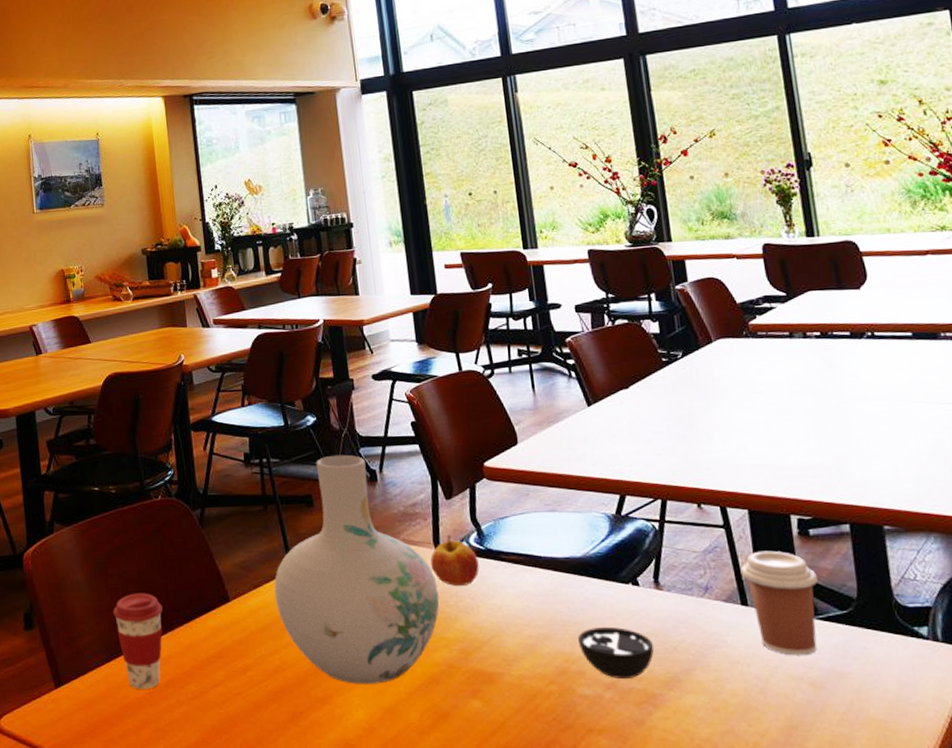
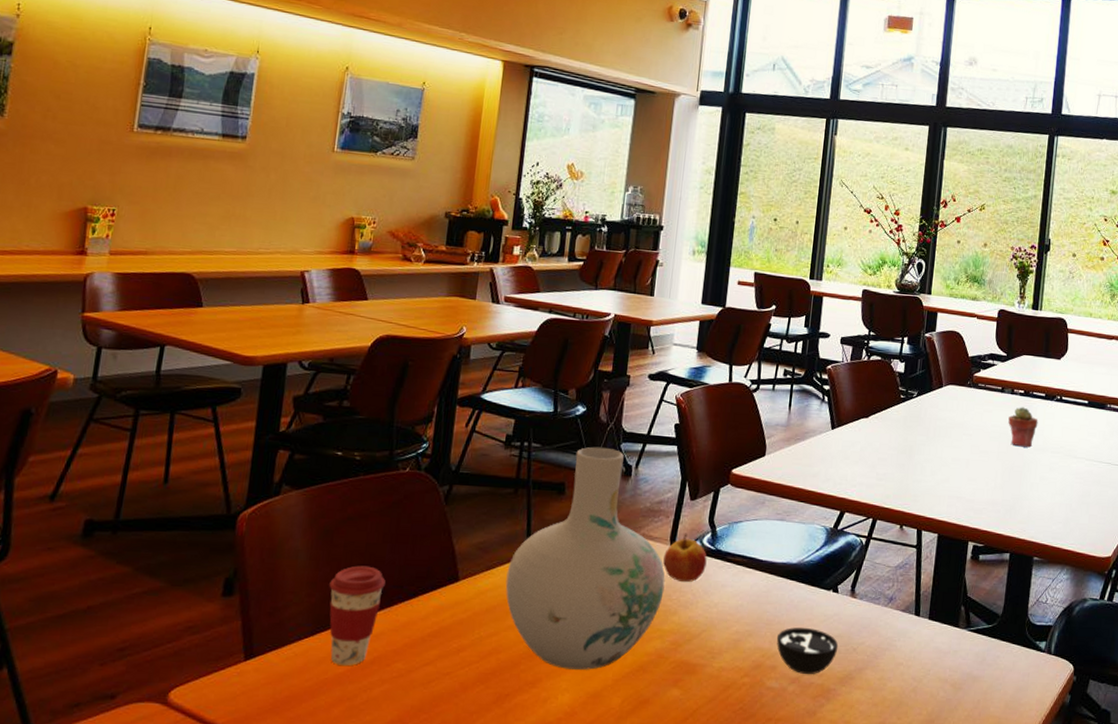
coffee cup: present [740,550,818,656] -> none [920,570,977,661]
potted succulent: none [807,351,849,398] -> present [1008,407,1038,448]

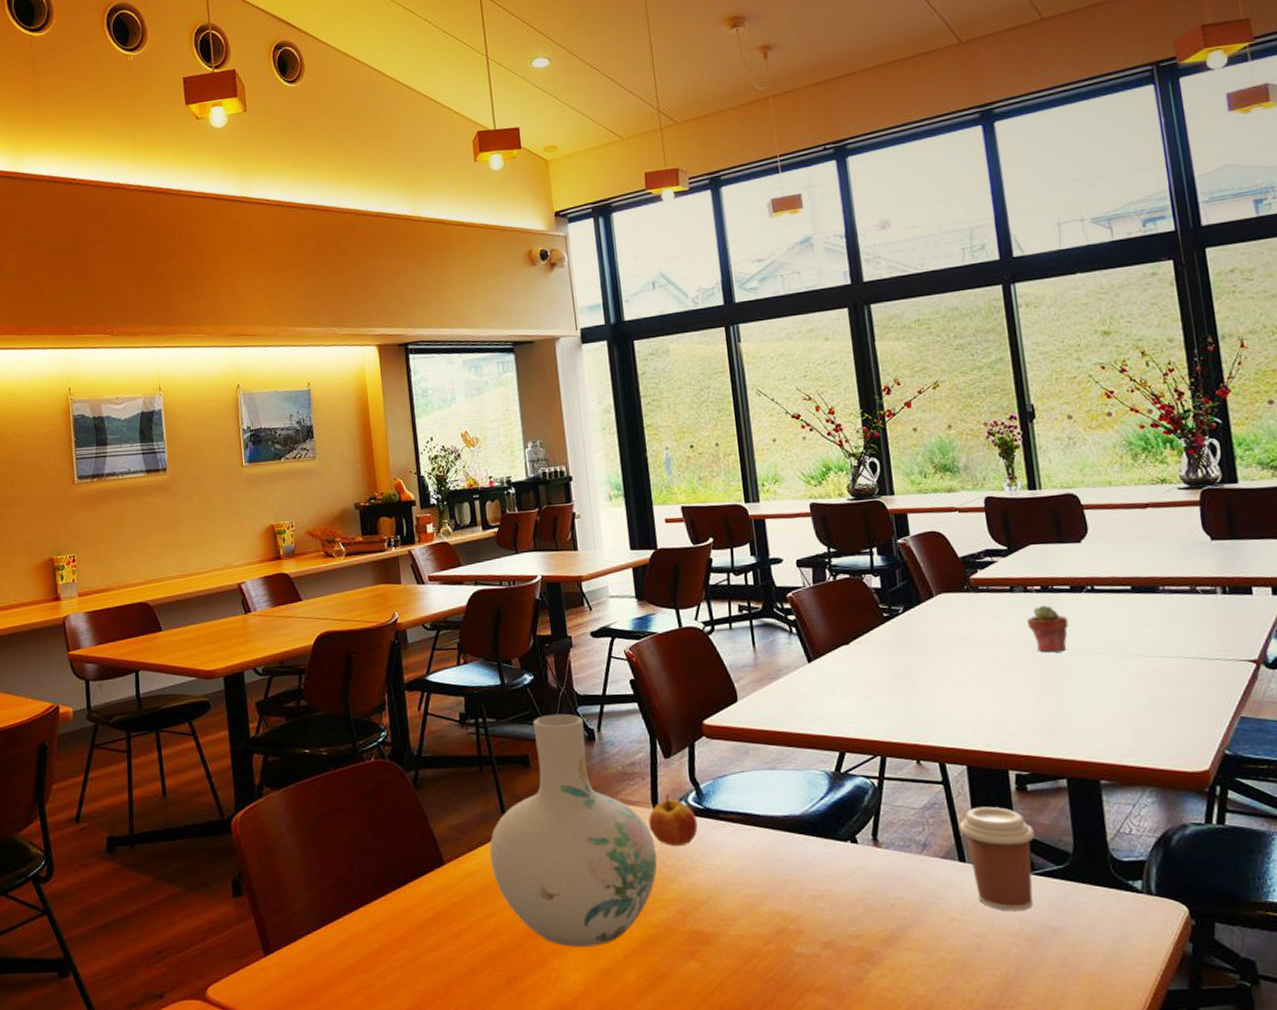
coffee cup: present [329,565,386,665] -> none [324,857,375,956]
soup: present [776,627,839,674] -> none [795,884,872,937]
coffee cup: none [920,570,977,661] -> present [958,806,1035,912]

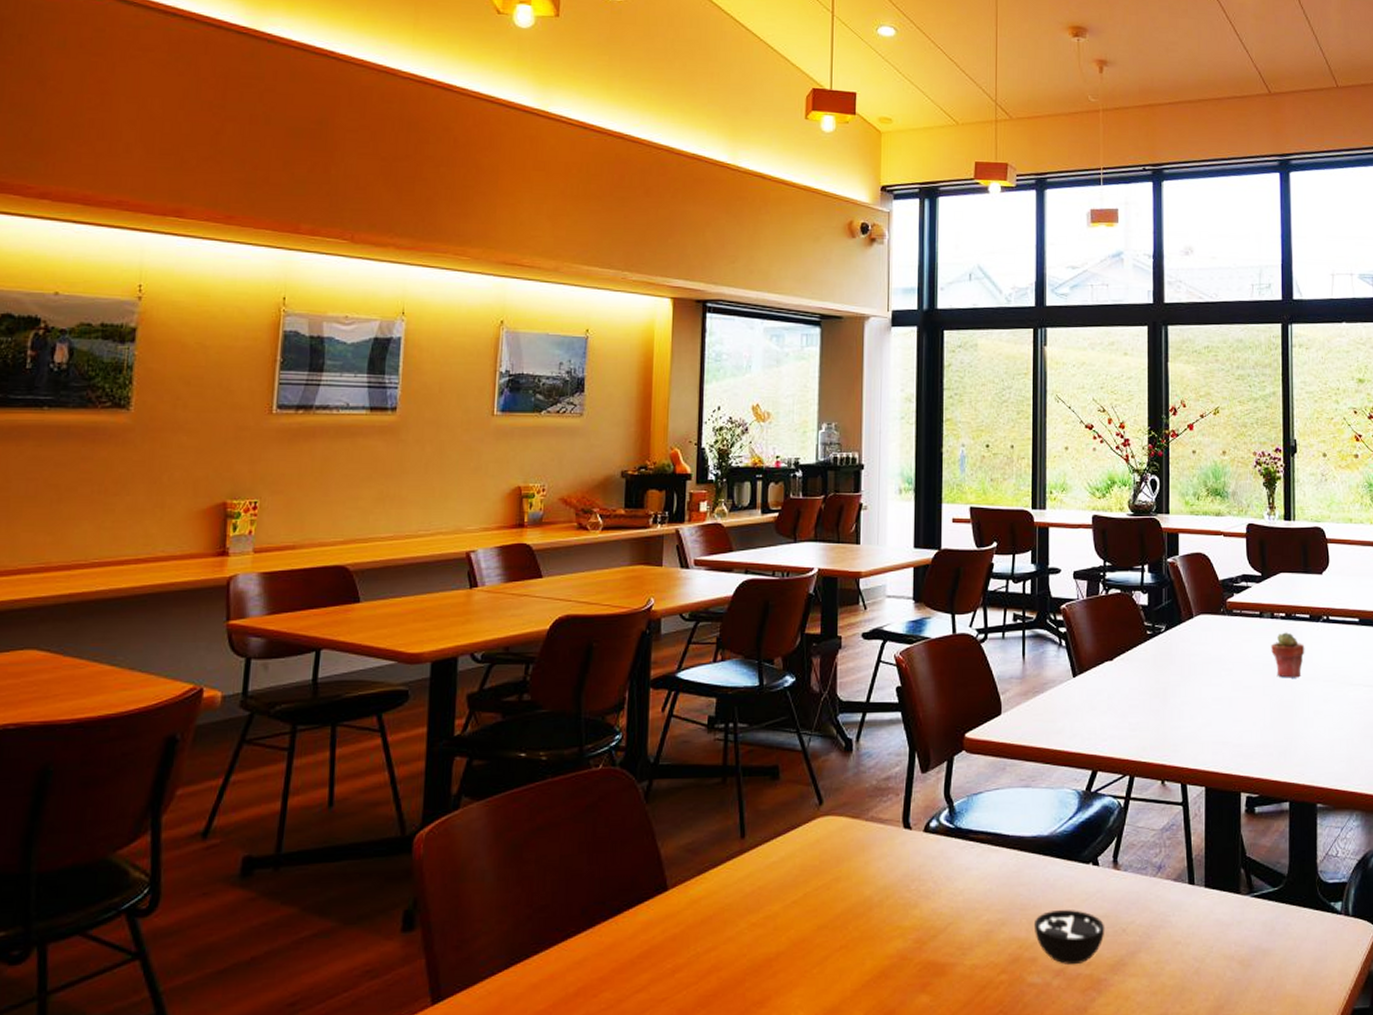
vase: present [489,713,657,947] -> none [721,721,901,983]
apple: present [648,793,698,847] -> none [897,811,946,869]
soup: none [795,884,872,937] -> present [1033,909,1105,964]
coffee cup: present [958,806,1035,912] -> none [1192,828,1257,934]

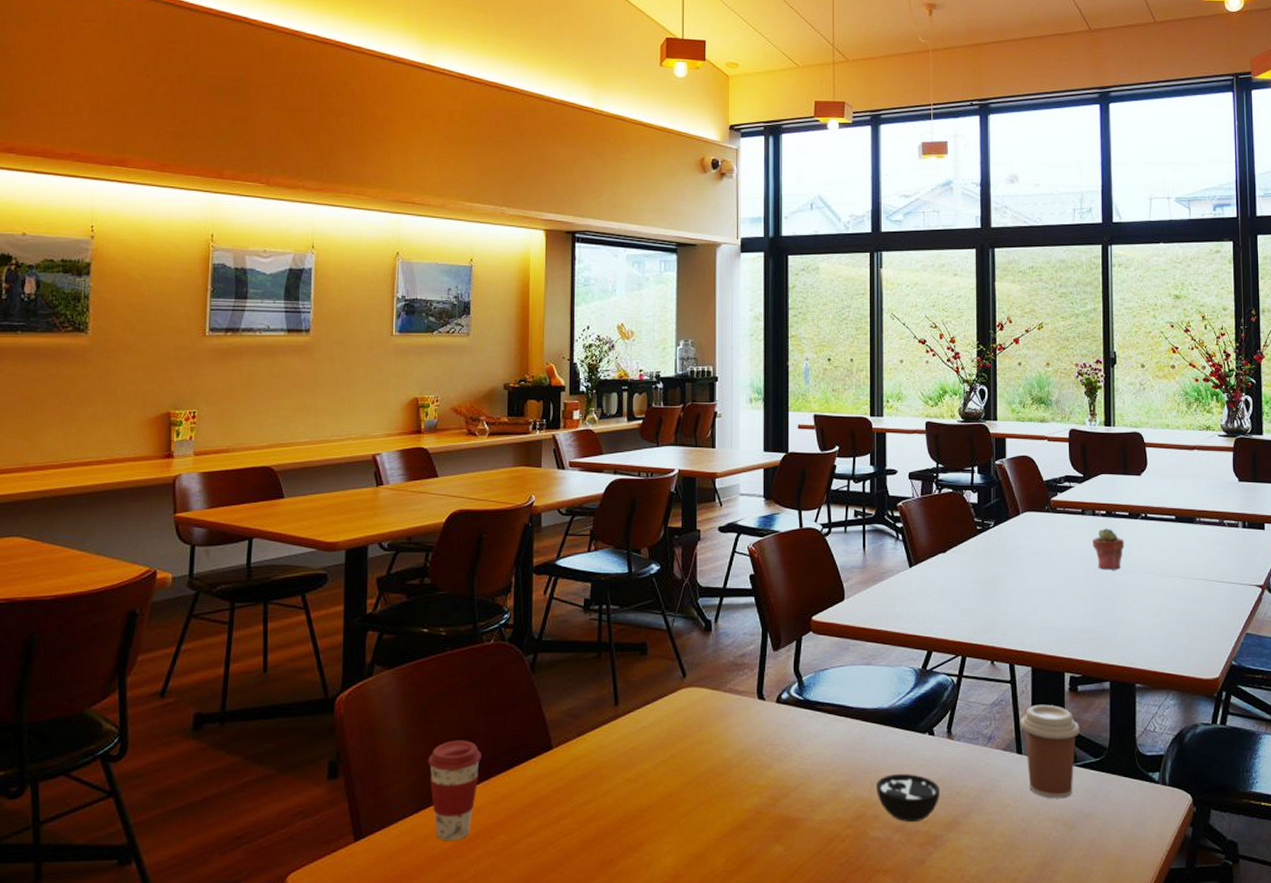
coffee cup: none [522,882,585,1001] -> present [428,740,481,841]
coffee cup: none [1192,828,1257,934] -> present [1019,704,1080,799]

